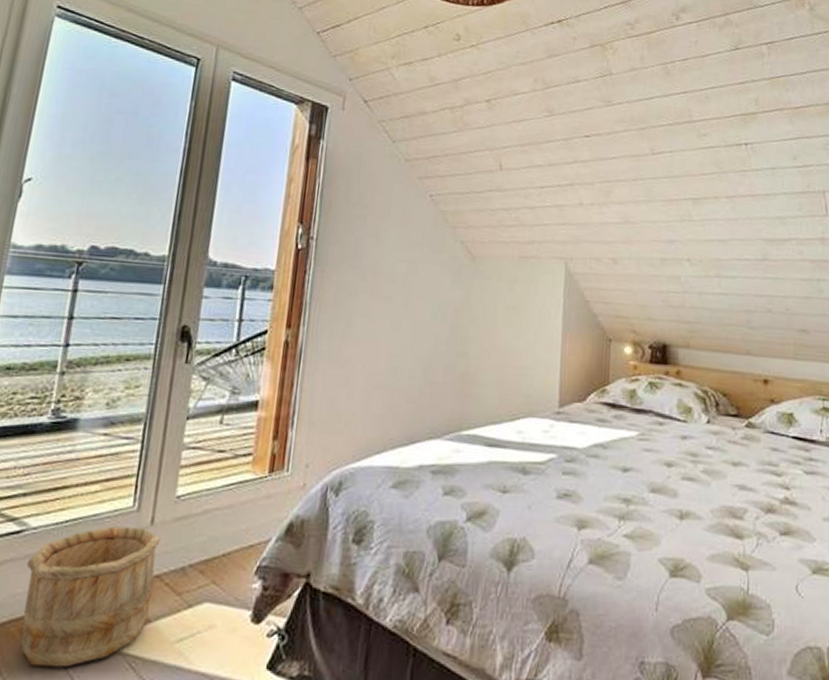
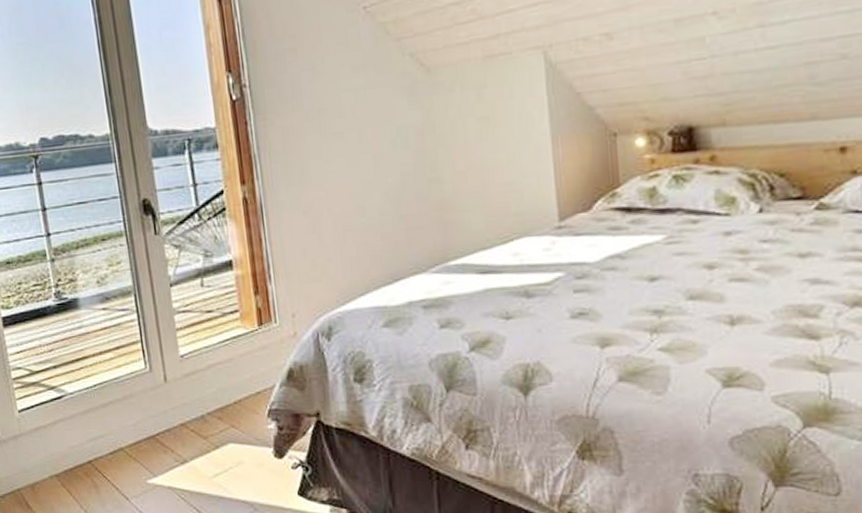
wooden bucket: present [21,526,161,668] -> none [74,385,184,500]

